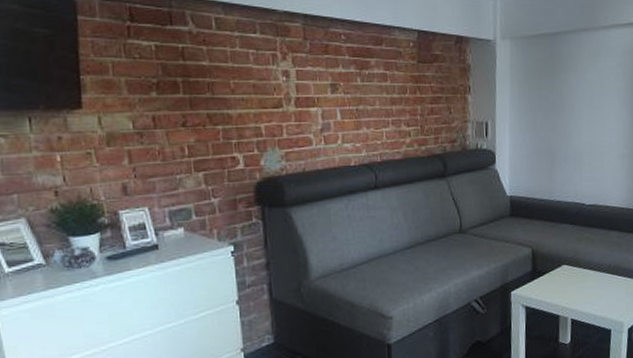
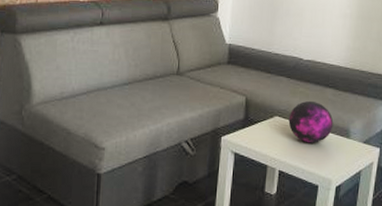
decorative orb: none [576,245,621,289] -> present [288,100,334,143]

